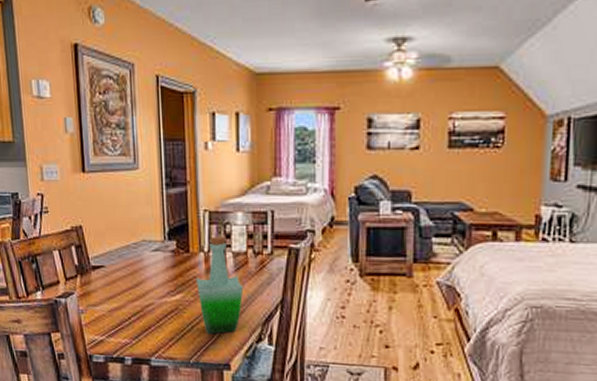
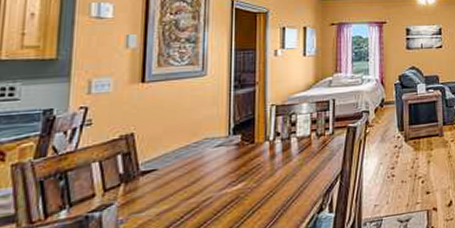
bottle: present [196,236,244,334] -> none [260,125,307,215]

